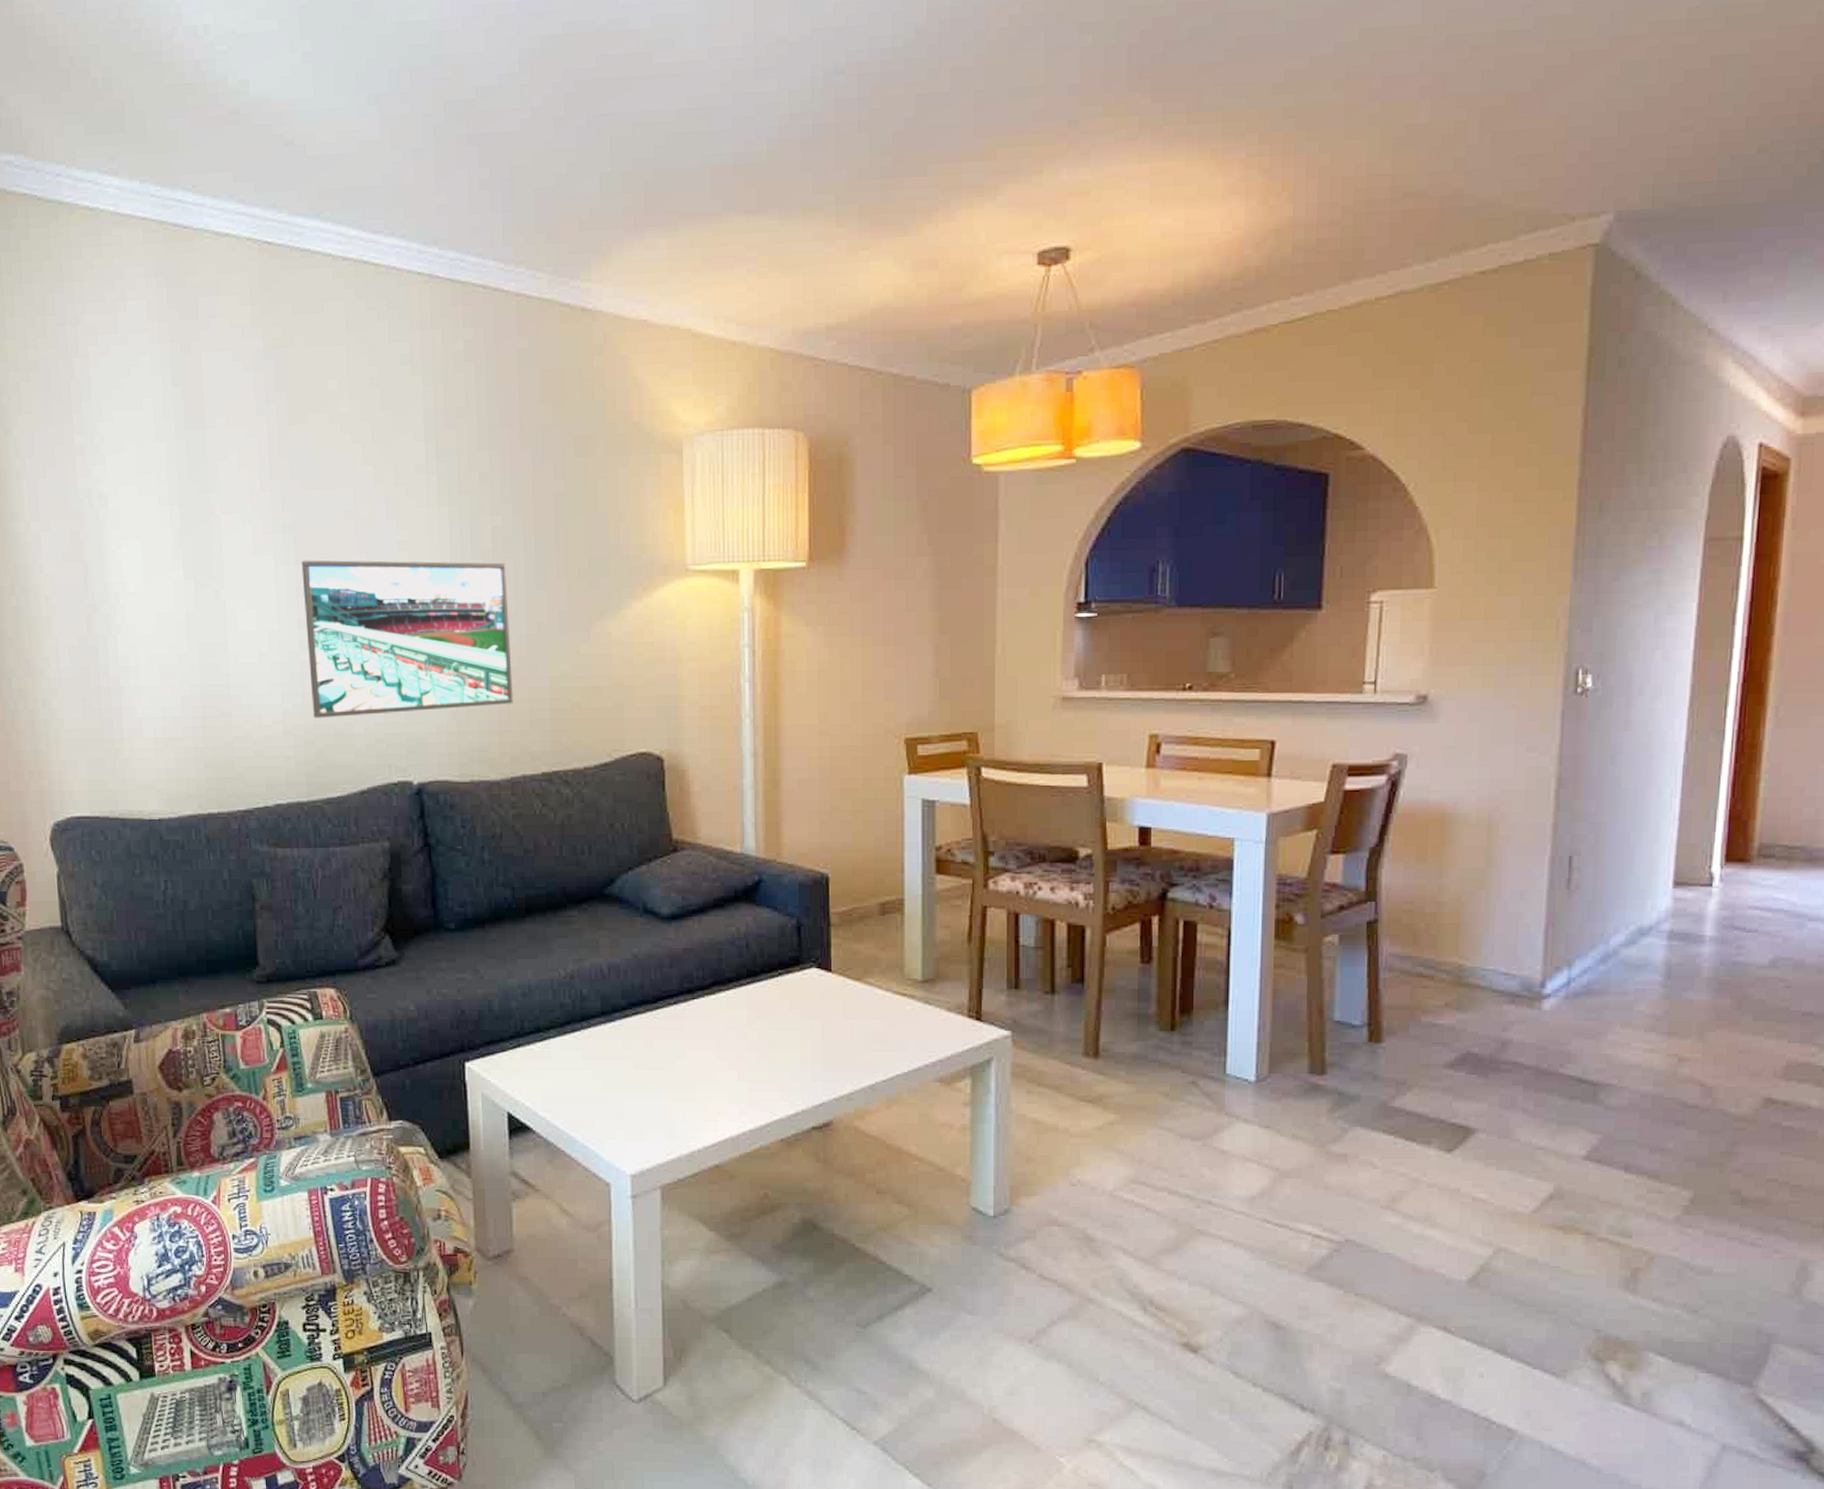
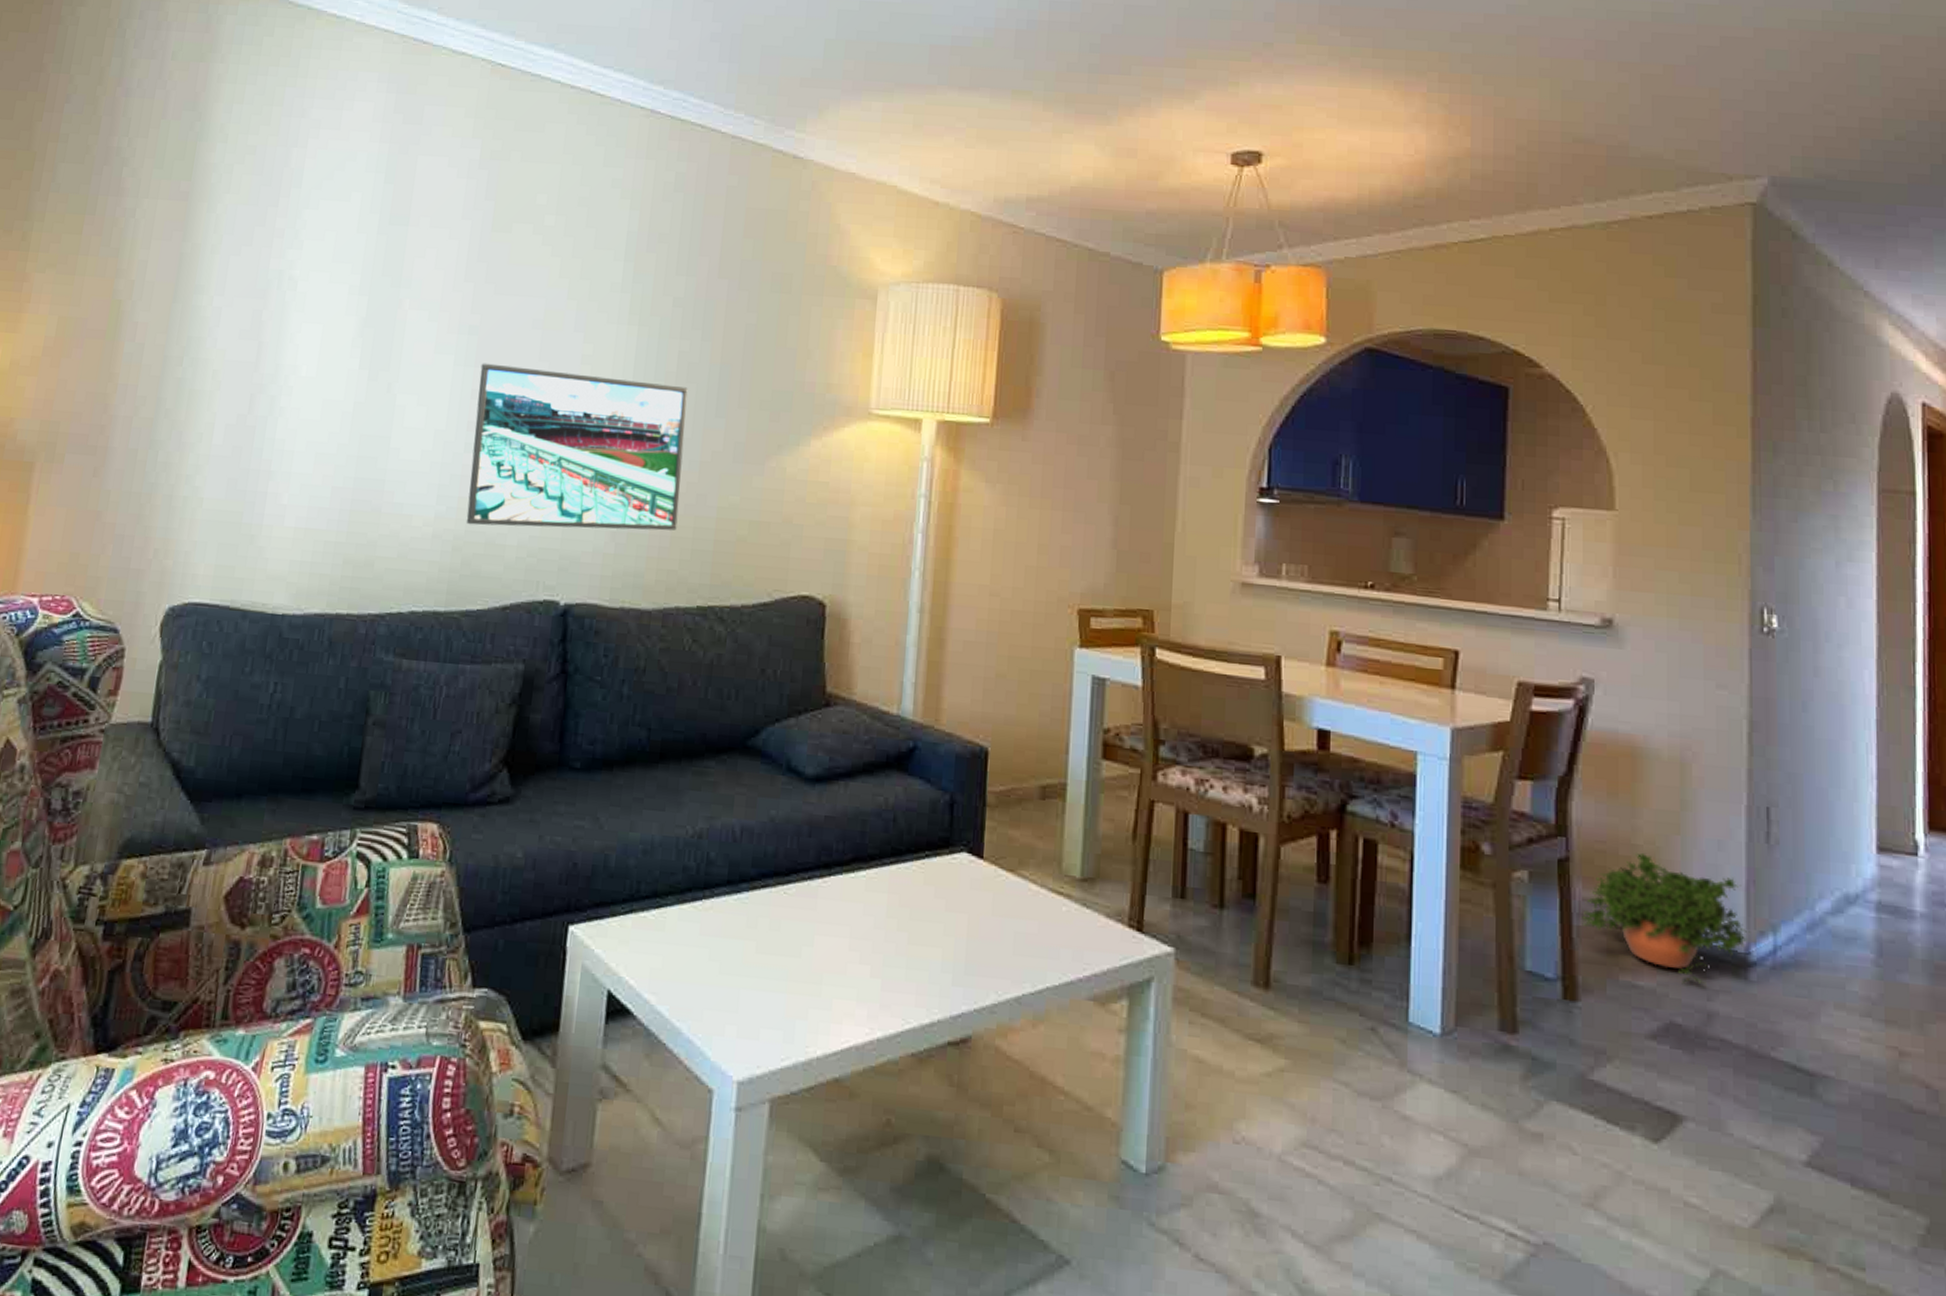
potted plant: none [1388,908,1546,1020] -> present [1582,852,1750,985]

